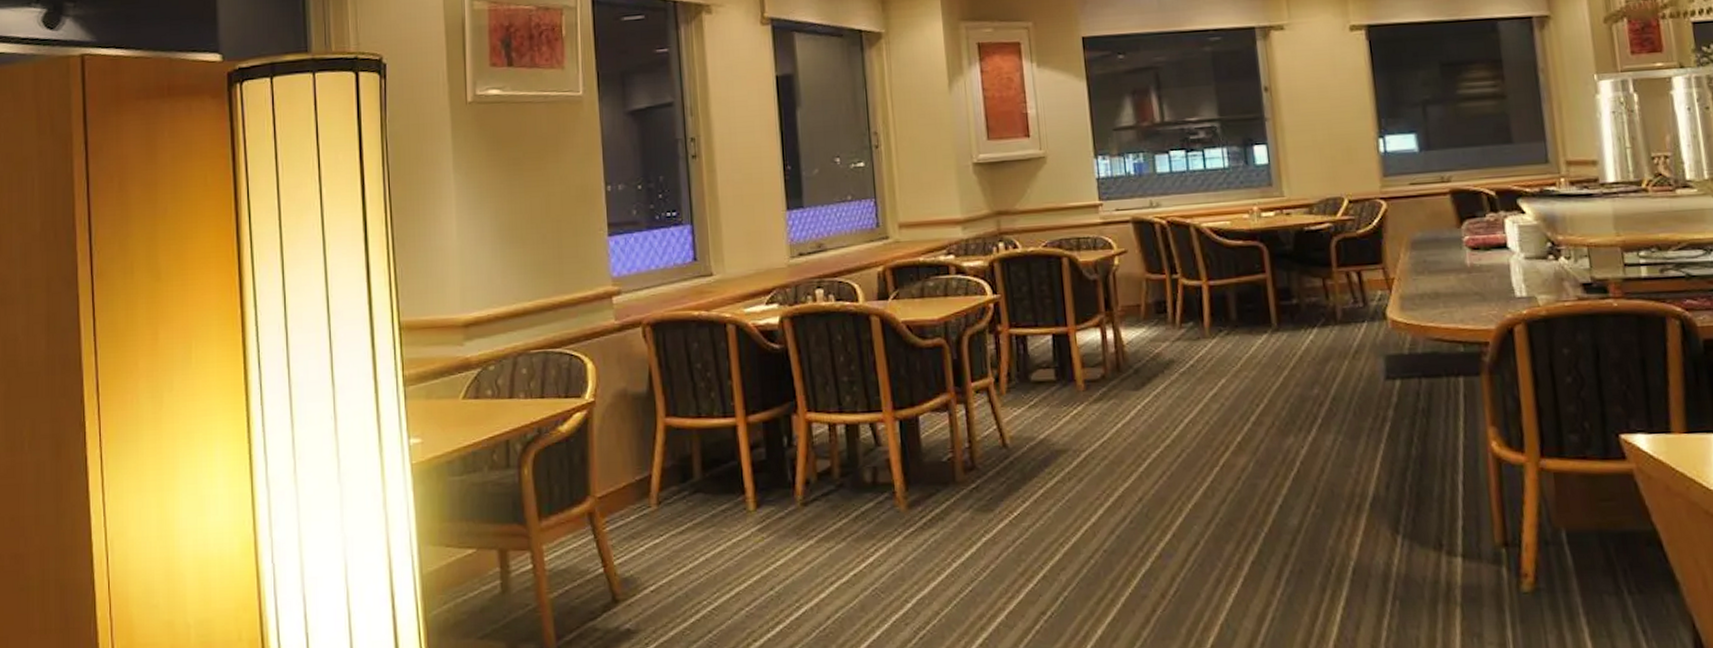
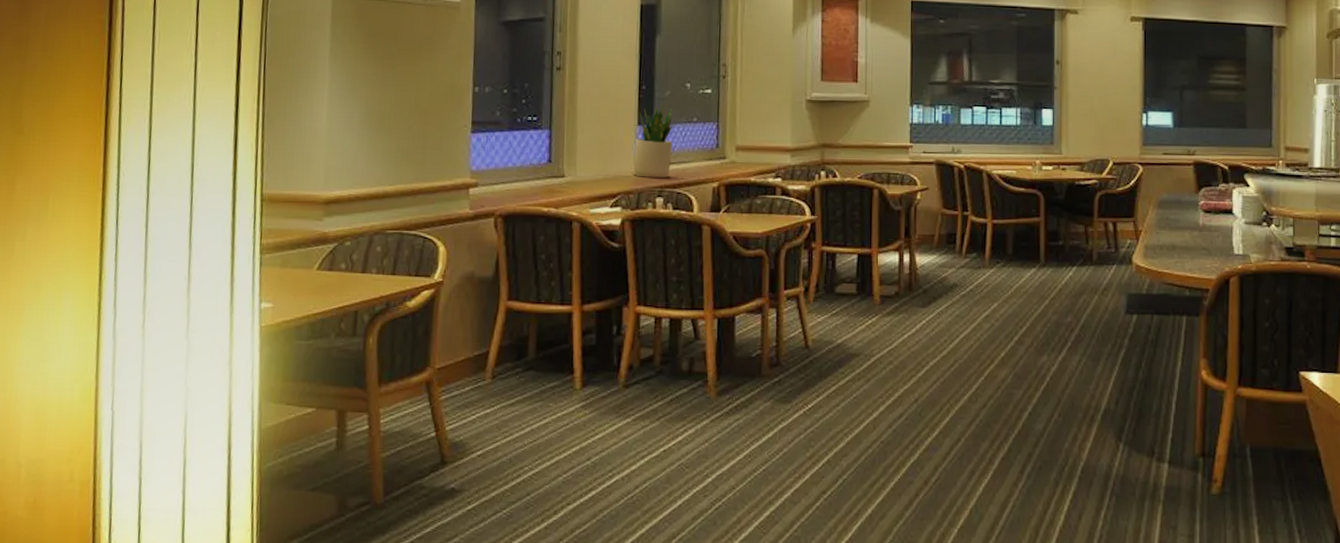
planter: none [786,184,828,268] -> present [634,104,676,178]

